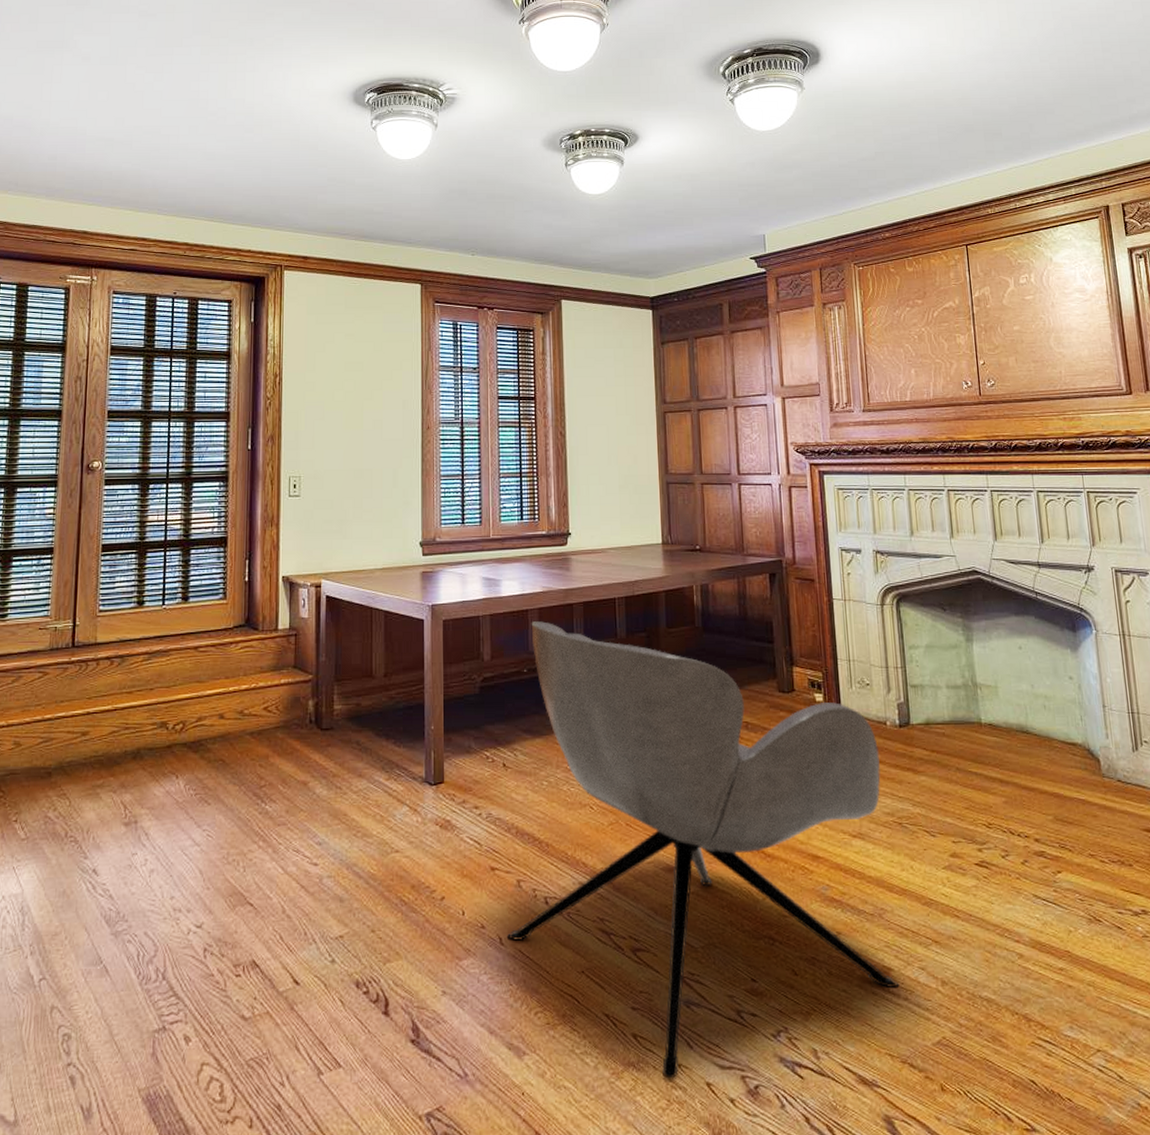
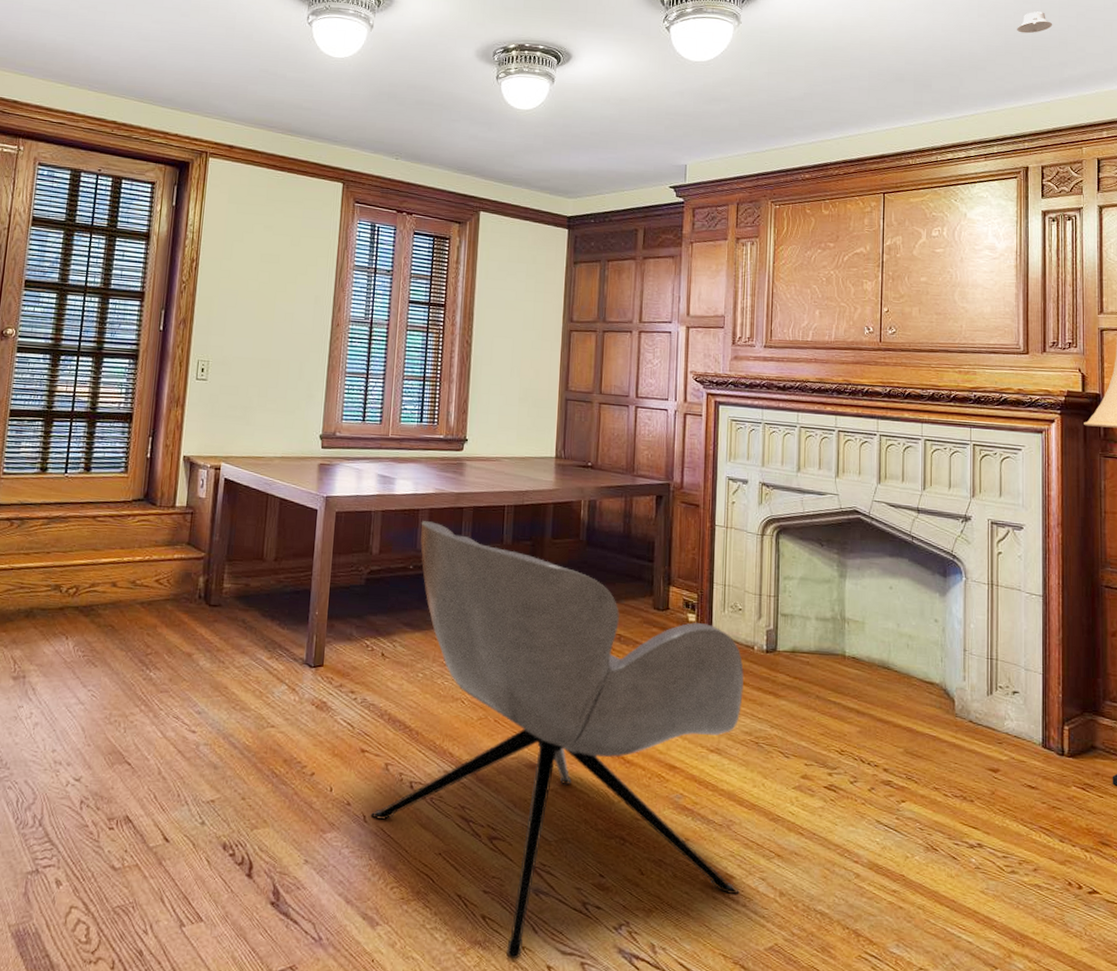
recessed light: none [1080,51,1116,74] -> present [1017,11,1053,34]

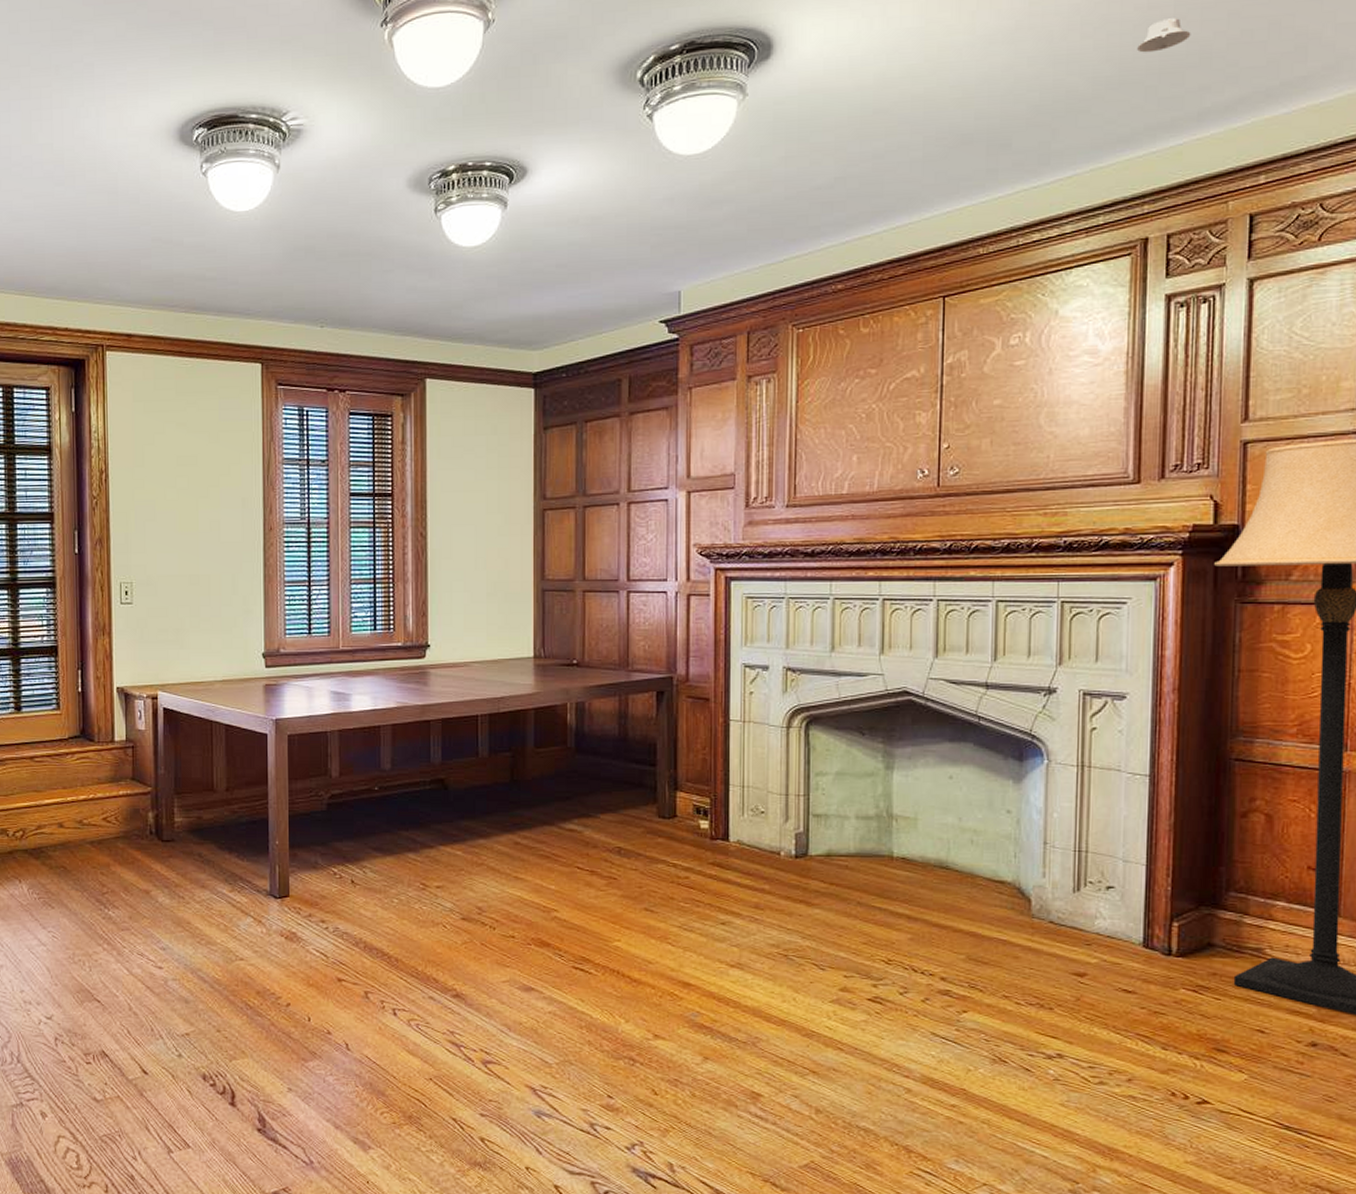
armchair: present [370,521,745,960] -> none [353,738,770,1180]

